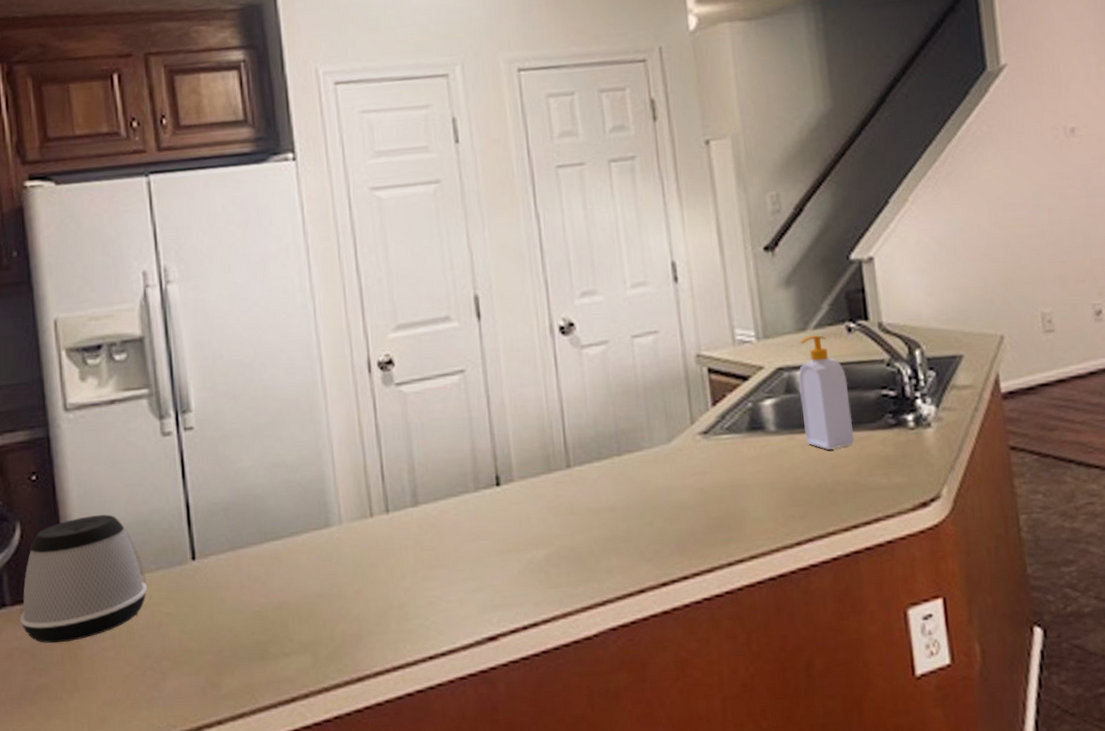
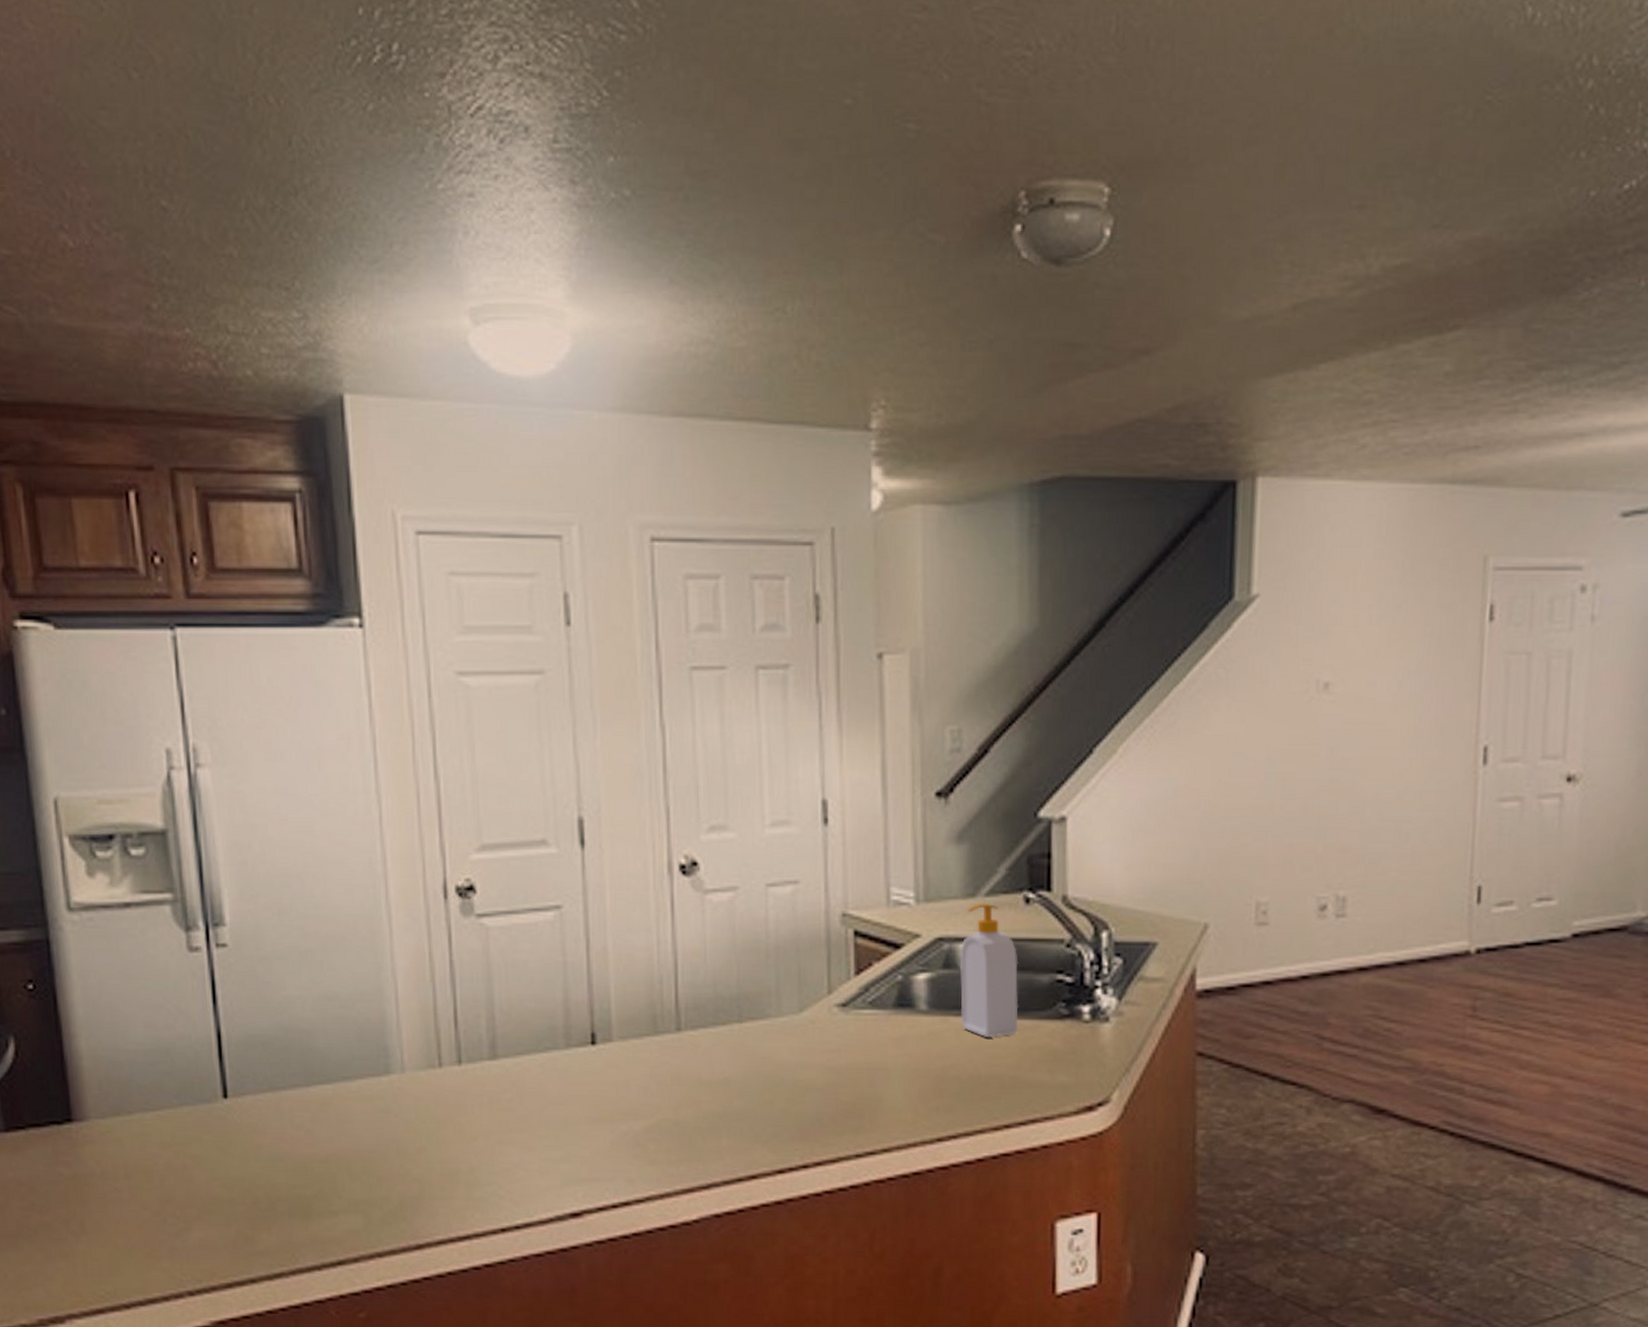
speaker: present [19,514,147,644] -> none [14,1036,169,1179]

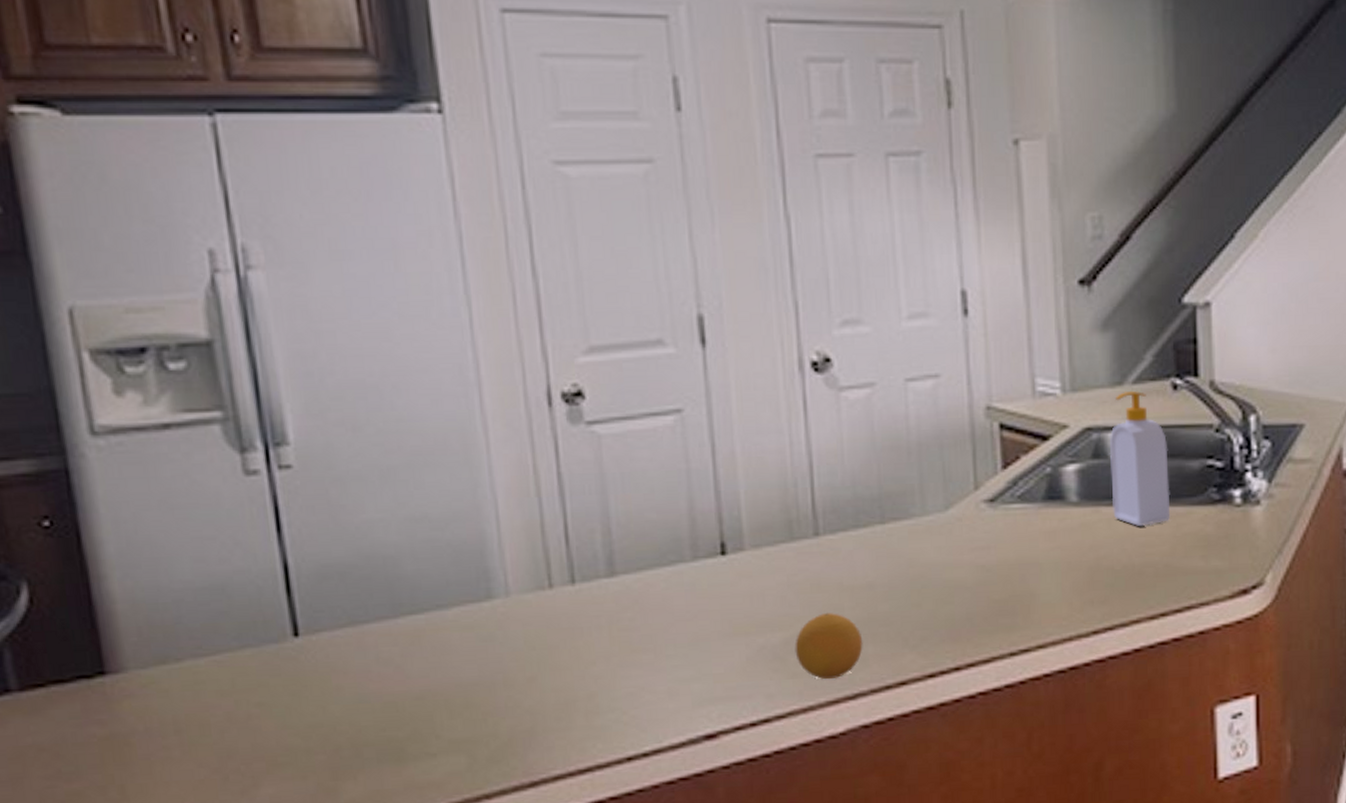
fruit: none [655,1105,718,1169] -> present [795,613,863,680]

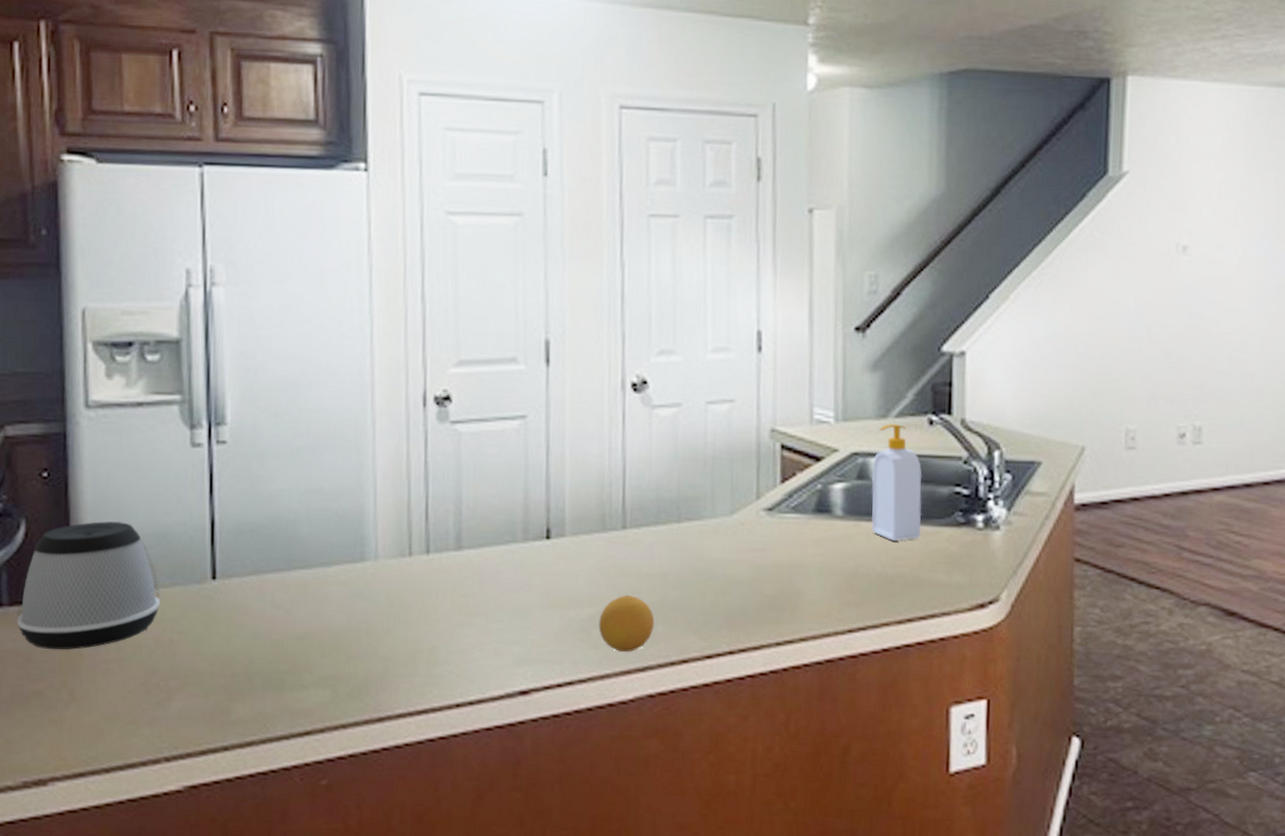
speaker: none [31,574,228,740] -> present [16,521,160,650]

